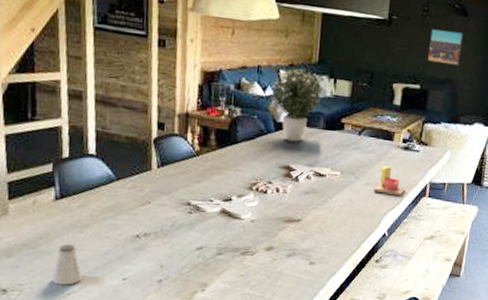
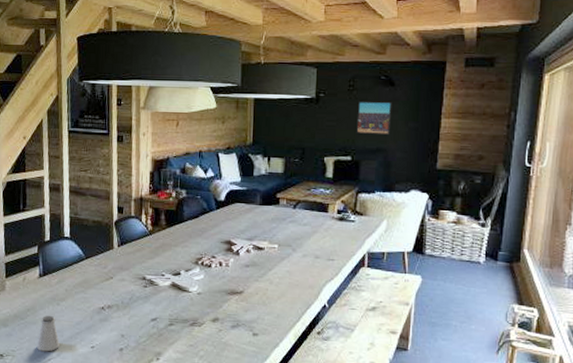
potted plant: present [269,67,324,142] -> none [210,150,259,218]
candle: present [373,166,405,196] -> none [311,237,343,267]

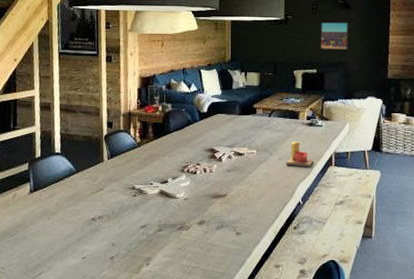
saltshaker: present [36,316,60,352] -> none [27,231,50,266]
candle: none [311,237,343,267] -> present [286,141,313,167]

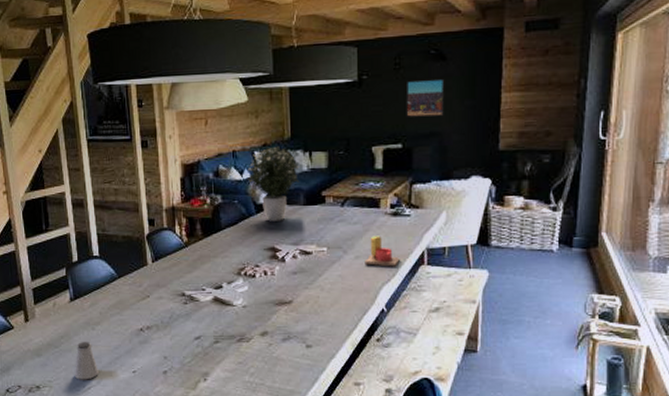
saltshaker: none [27,231,50,266] -> present [74,342,99,380]
potted plant: none [193,66,237,127] -> present [247,146,300,222]

